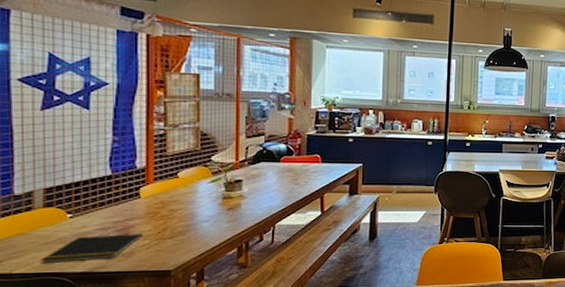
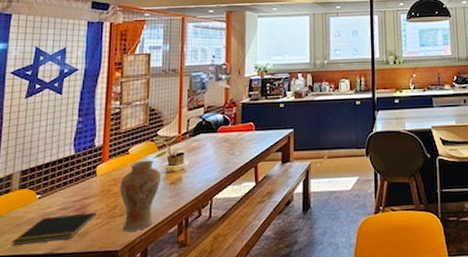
vase: none [169,185,218,254] -> present [120,160,162,232]

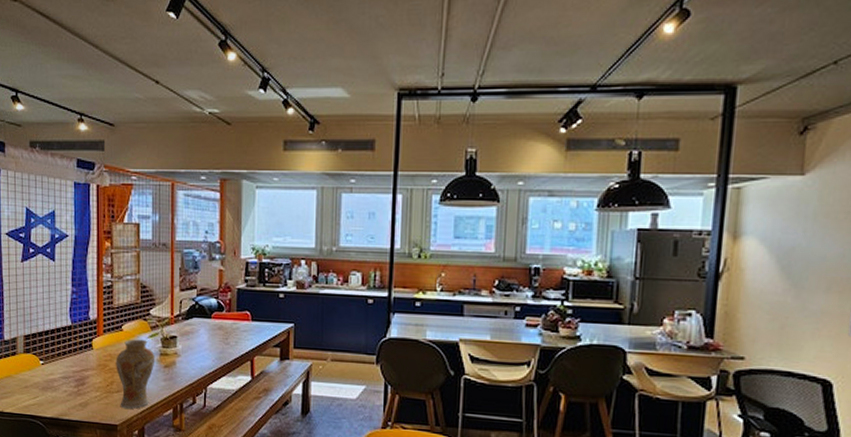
notepad: present [12,212,97,245] -> none [22,383,96,407]

